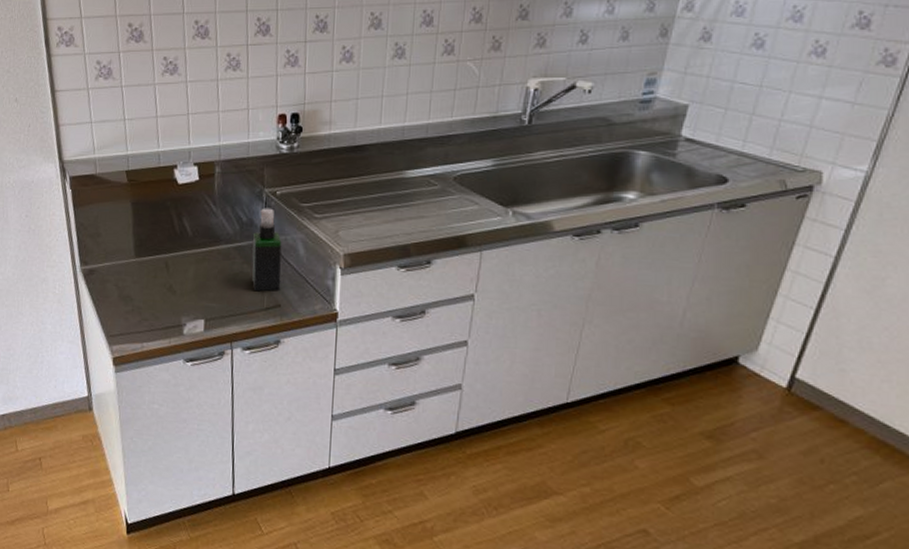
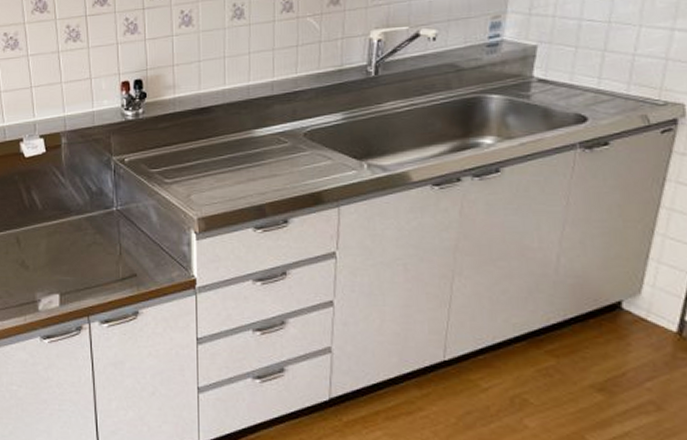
spray bottle: present [252,208,282,292] -> none [103,176,135,262]

